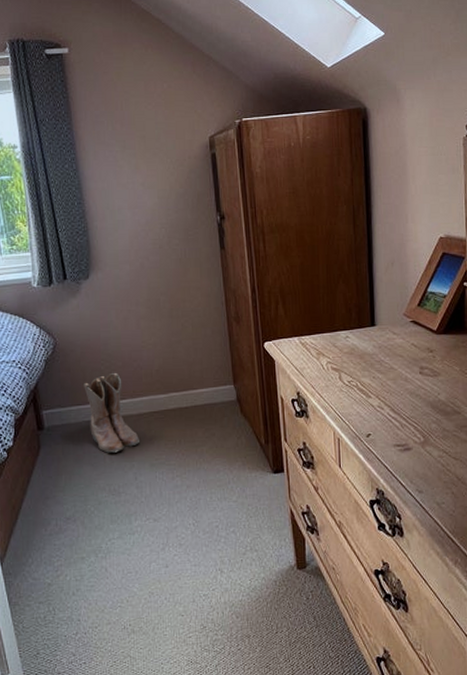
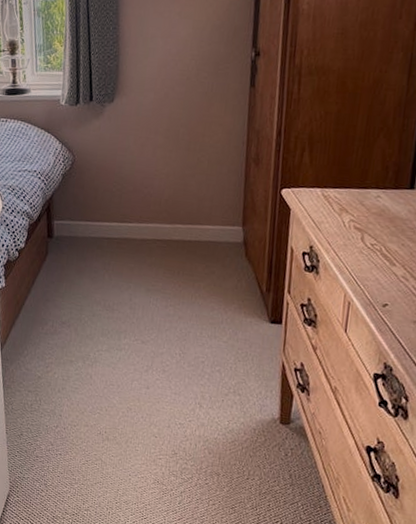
boots: present [82,372,141,453] -> none [93,195,140,272]

